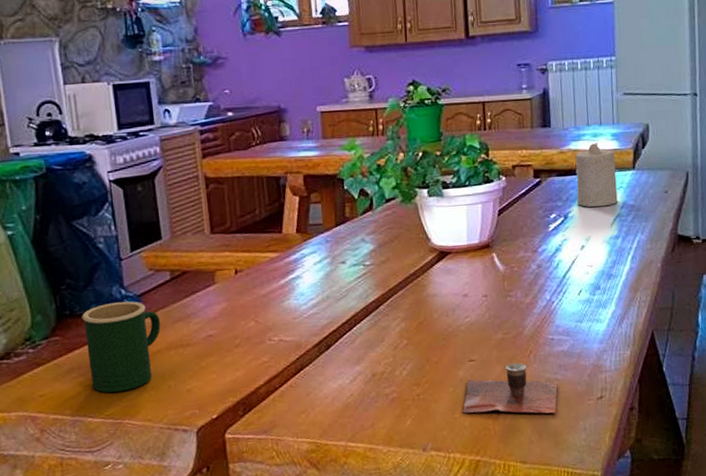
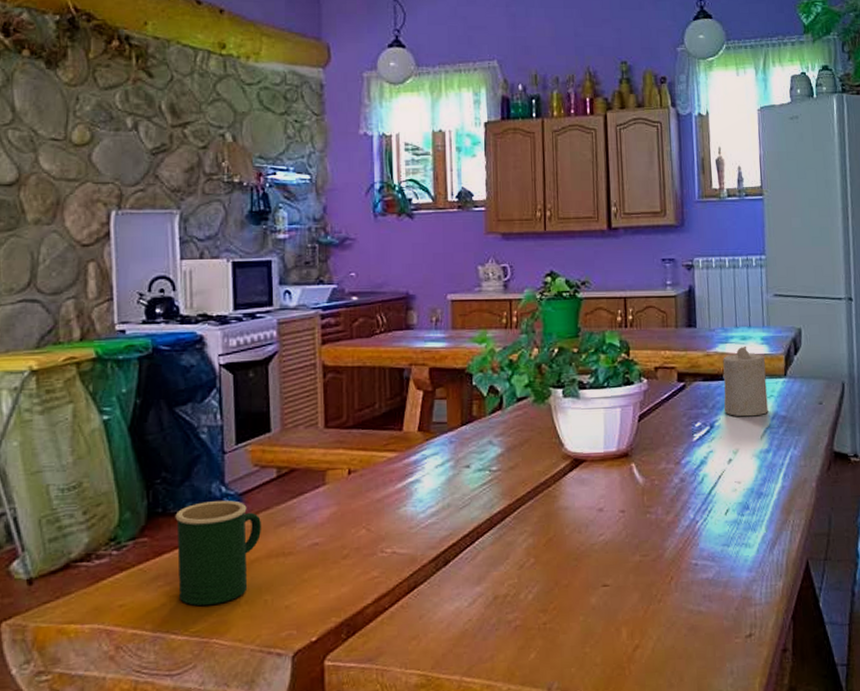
cup: present [463,362,558,414] -> none [594,590,701,653]

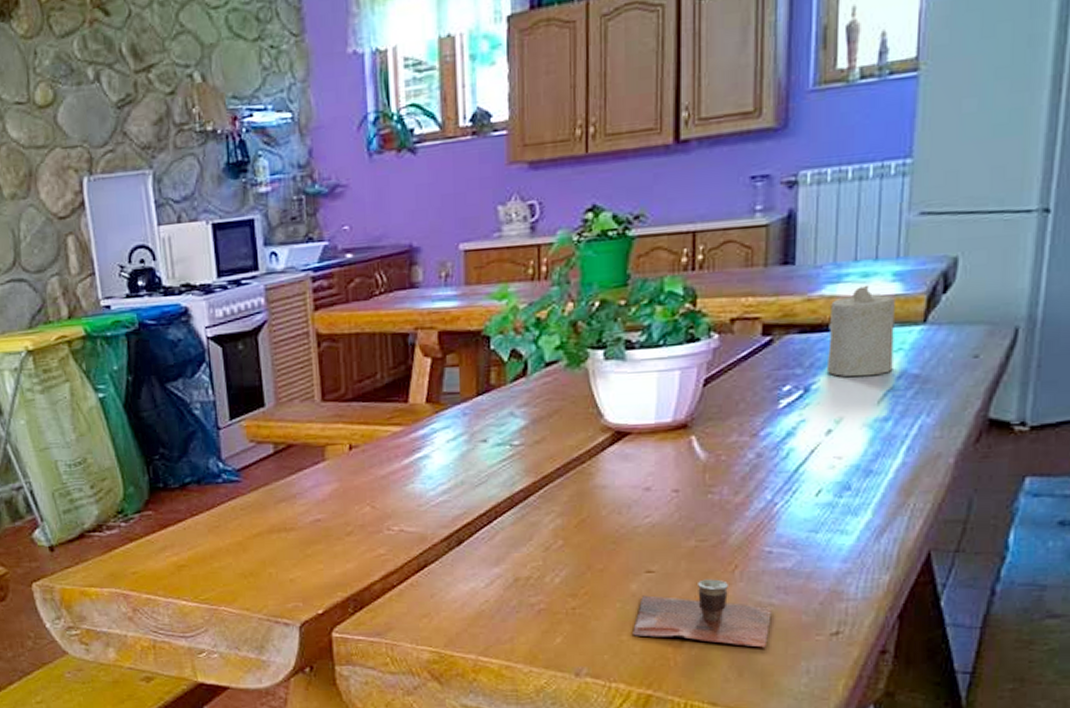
mug: present [175,500,261,606] -> none [176,476,261,576]
cup: none [594,590,701,653] -> present [633,579,772,648]

